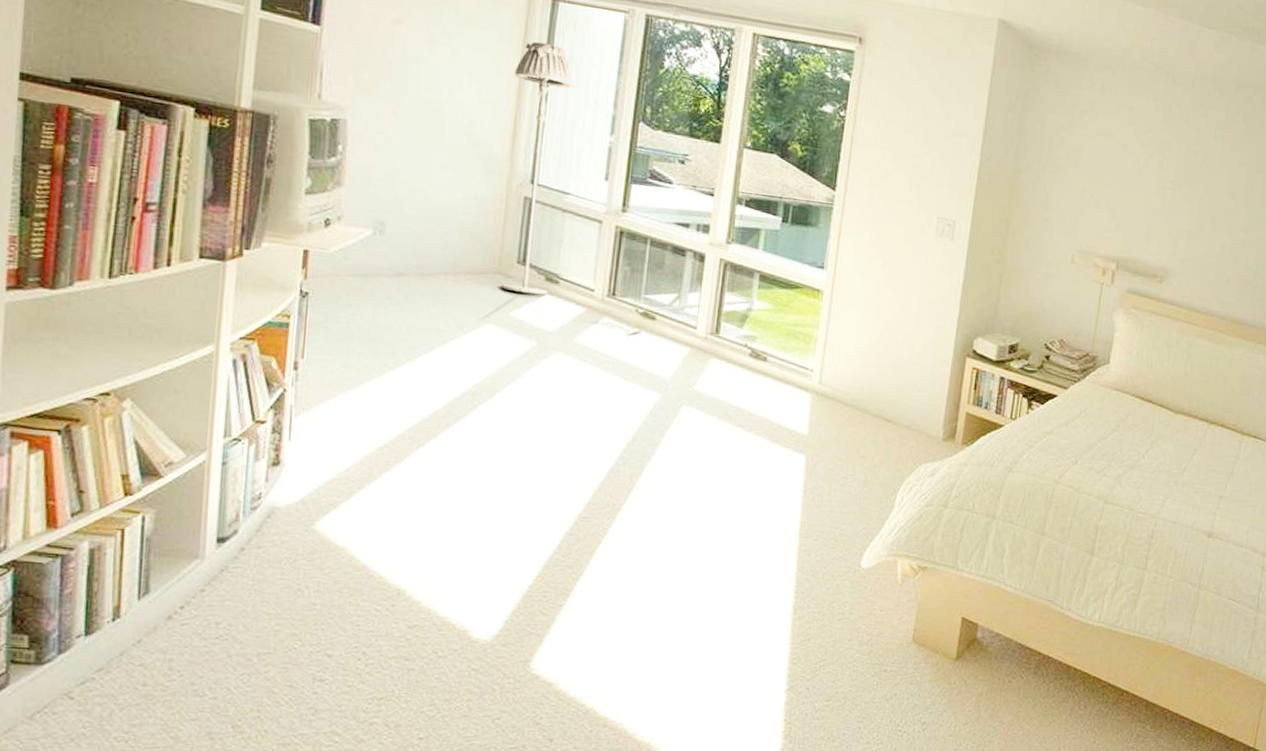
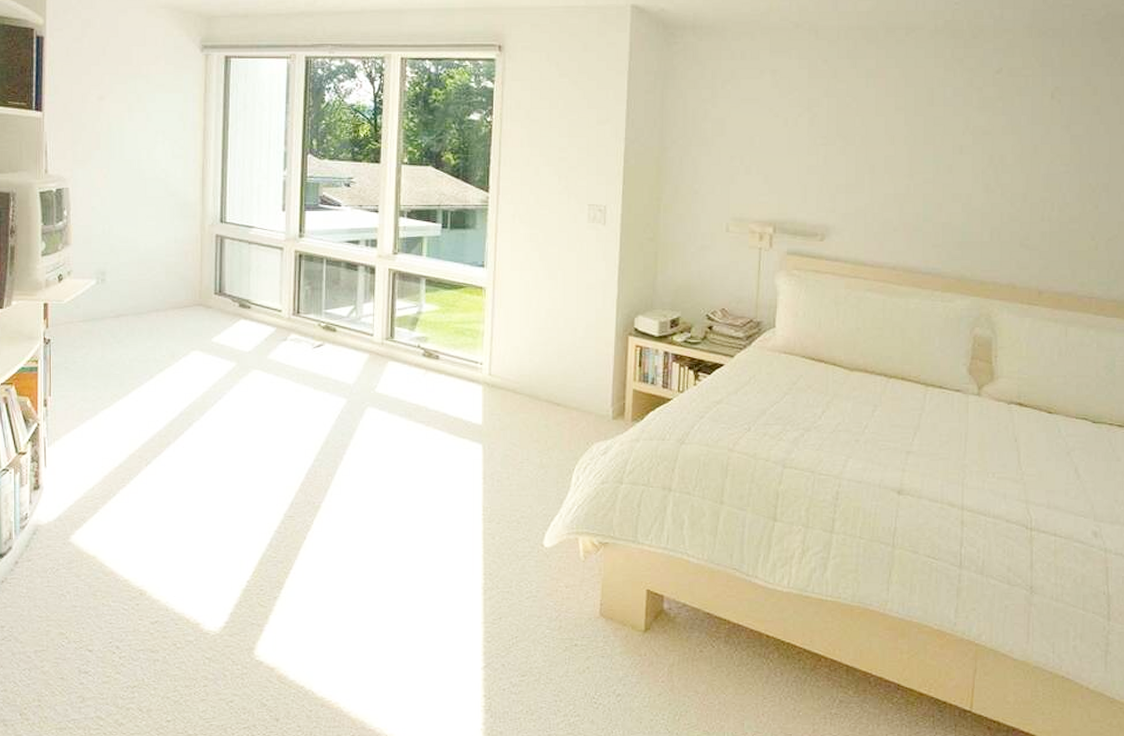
floor lamp: present [502,41,575,294] -> none [200,96,250,319]

